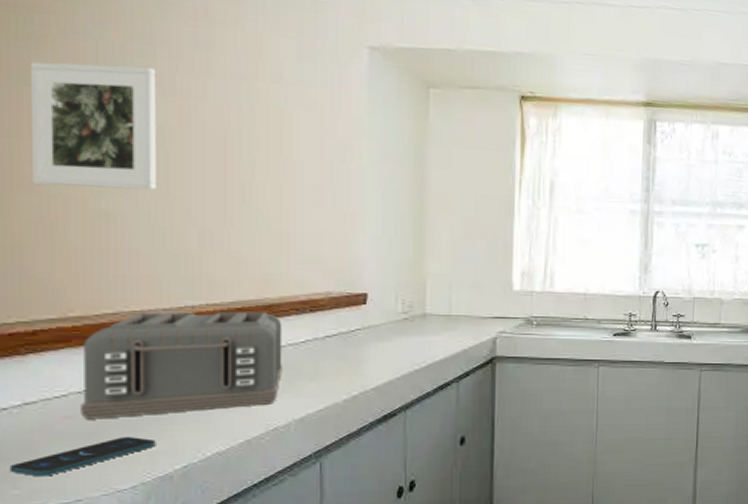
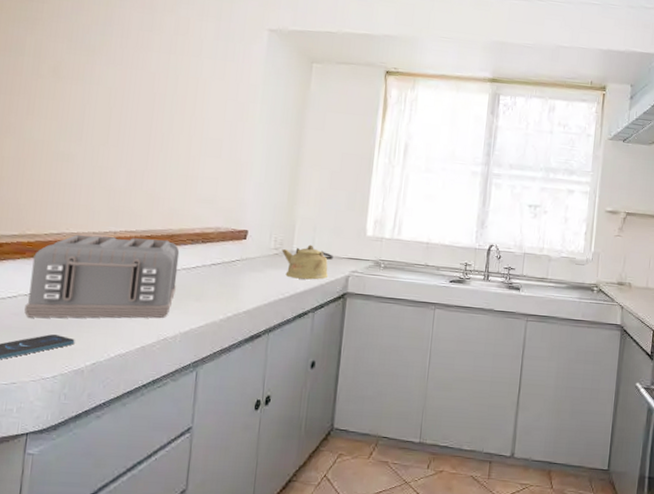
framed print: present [31,62,158,190] -> none [15,38,112,138]
kettle: none [412,305,475,345] -> present [282,244,333,280]

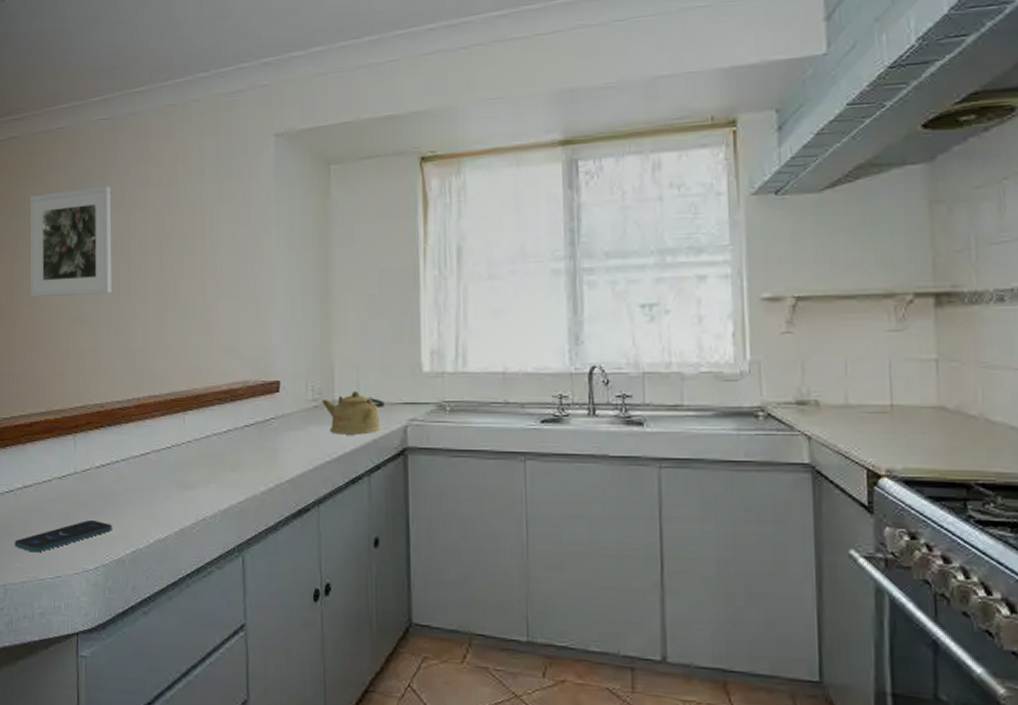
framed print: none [15,38,112,138] -> present [30,185,113,298]
toaster: present [24,234,180,318] -> none [60,402,209,503]

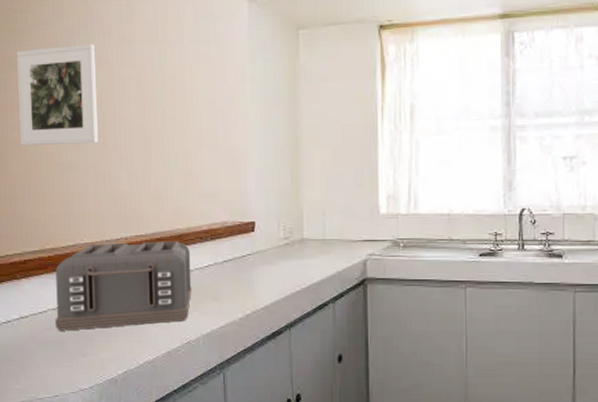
smartphone: present [14,520,112,553] -> none [13,346,105,376]
toaster: none [60,402,209,503] -> present [55,240,192,331]
kettle: present [322,391,384,435] -> none [292,230,347,268]

